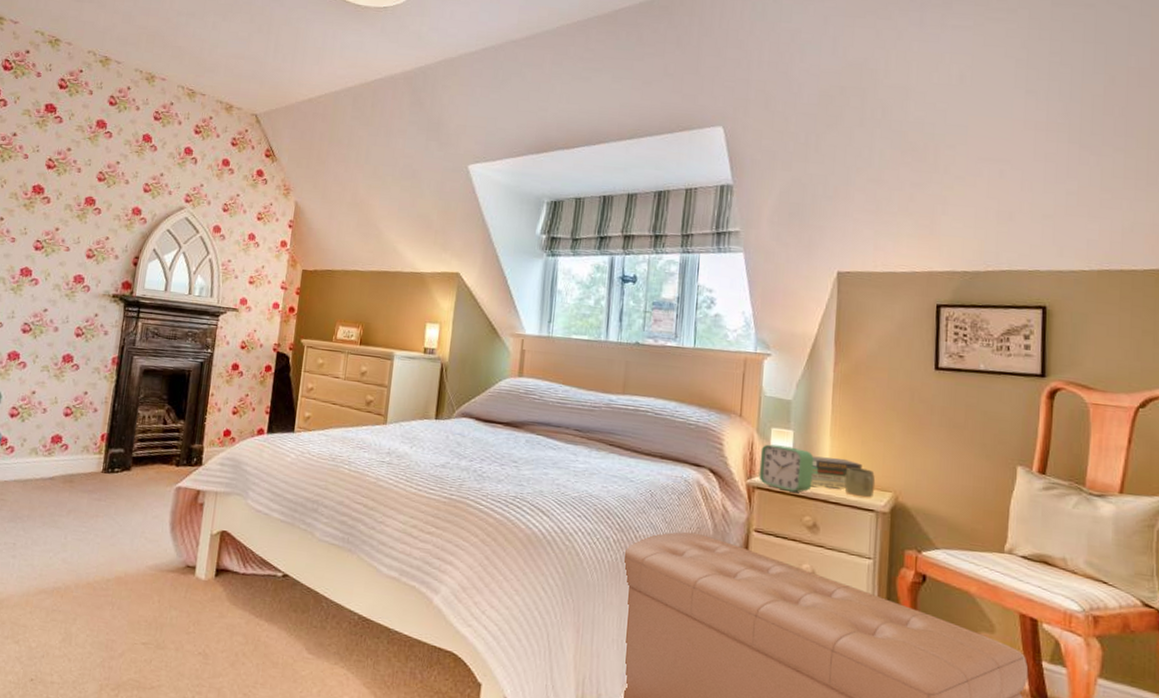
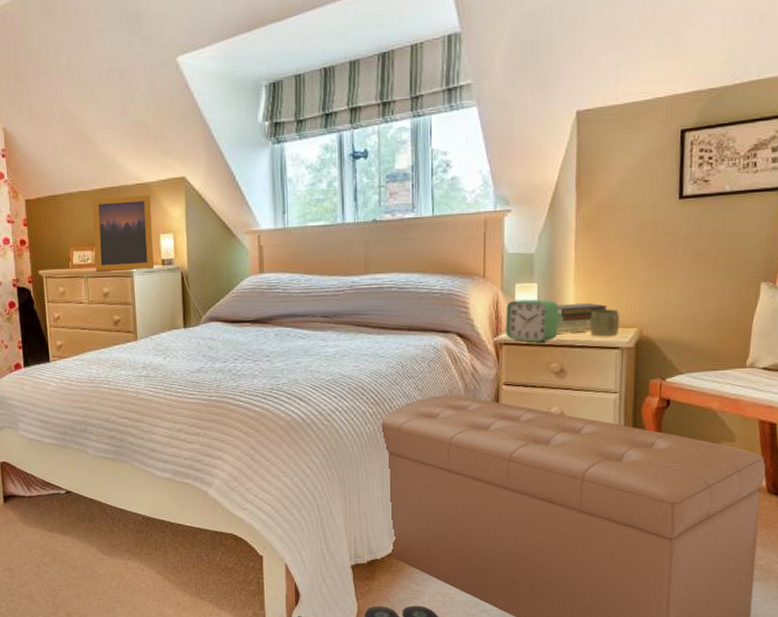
picture frame: none [358,279,424,355] -> present [91,195,154,273]

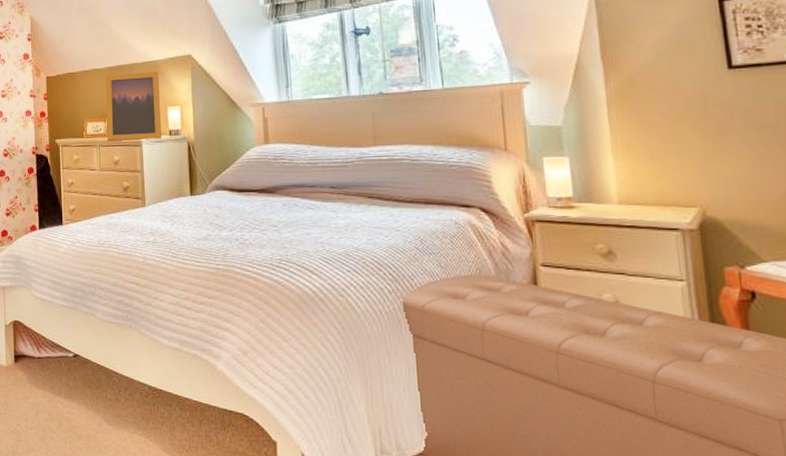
alarm clock: present [505,299,559,342] -> none [534,174,600,220]
books: present [557,302,607,335] -> none [596,178,657,213]
mug: present [590,309,620,337] -> none [637,186,676,217]

